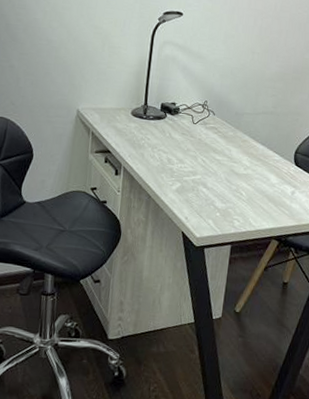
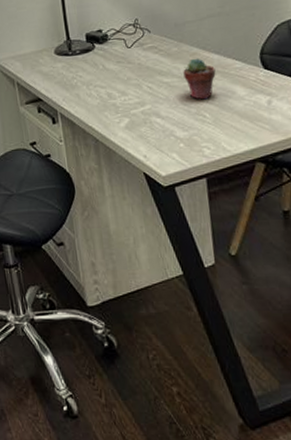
potted succulent: none [232,144,259,181] -> present [183,58,216,100]

